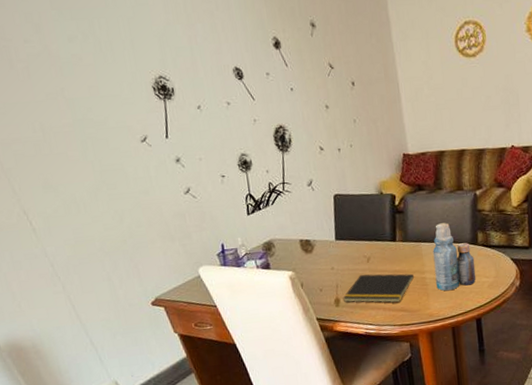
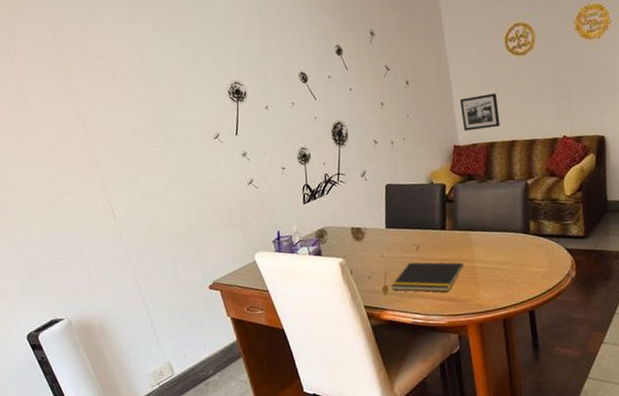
picture frame: none [409,98,450,138] -> present [460,93,500,131]
bottle: present [433,222,476,291] -> none [483,211,529,281]

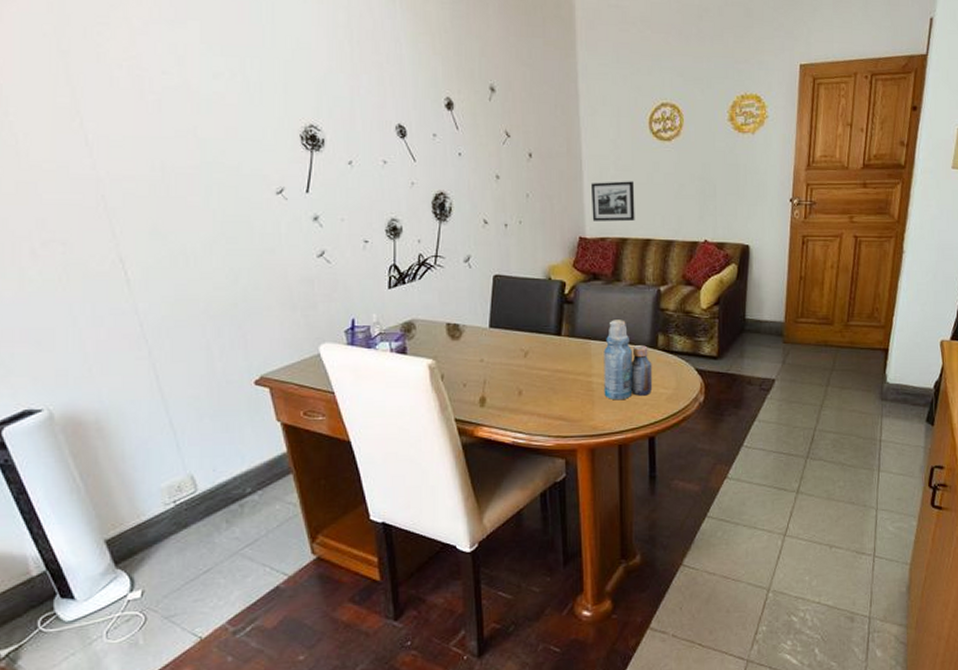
notepad: present [391,262,464,292] -> none [490,371,579,409]
bottle: none [483,211,529,281] -> present [604,320,653,400]

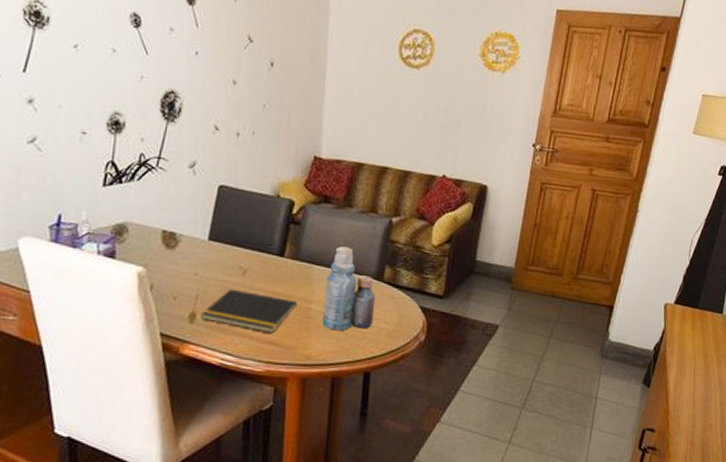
notepad: none [490,371,579,409] -> present [200,288,298,333]
picture frame: present [591,181,635,222] -> none [329,101,378,147]

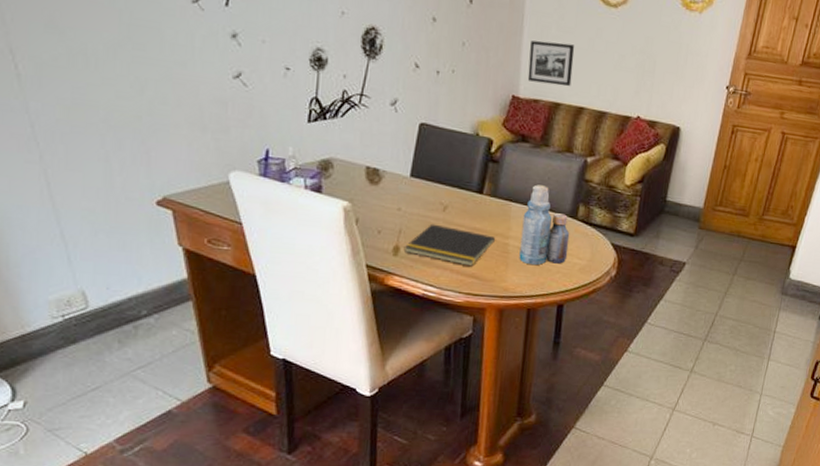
picture frame: none [329,101,378,147] -> present [527,40,575,87]

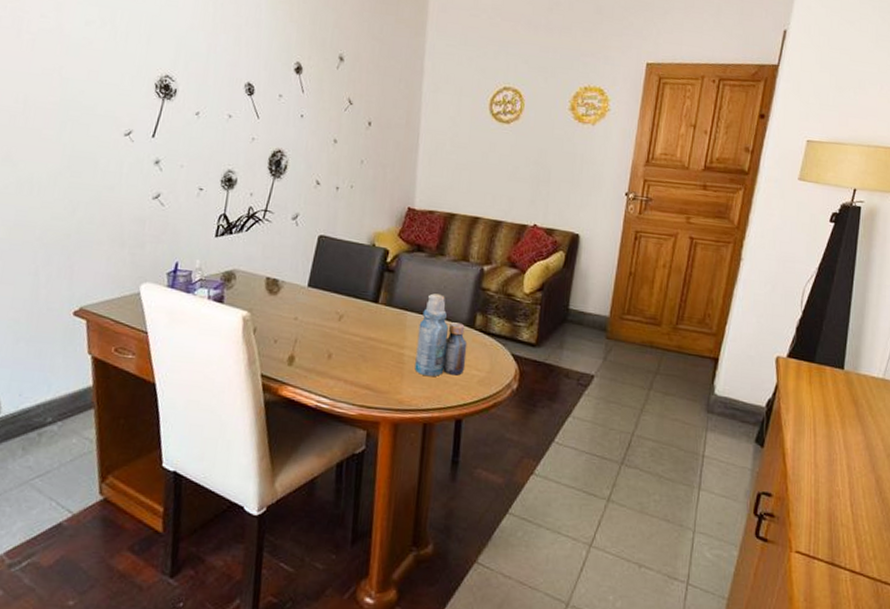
notepad: present [404,223,496,267] -> none [299,333,391,378]
picture frame: present [527,40,575,87] -> none [423,156,469,198]

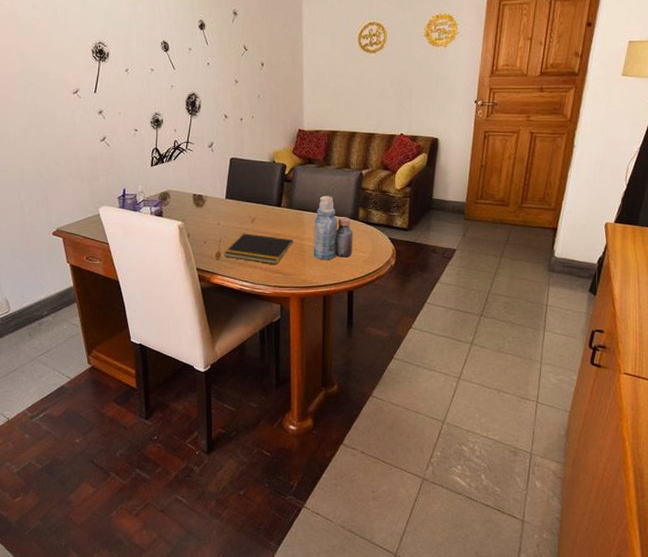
notepad: none [299,333,391,378] -> present [224,233,294,265]

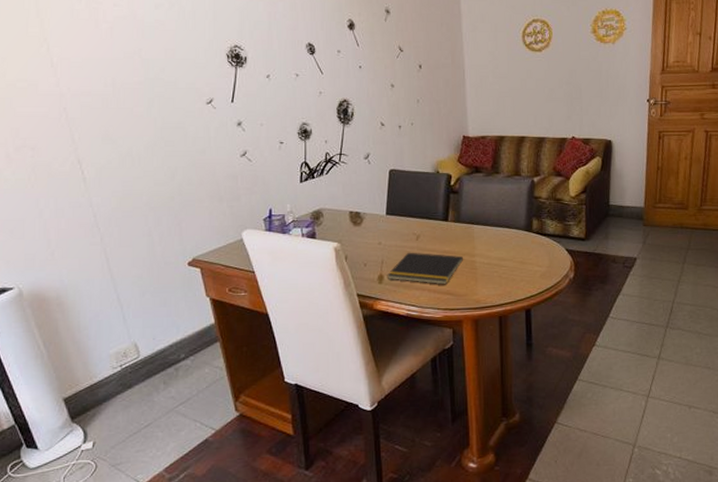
bottle: present [313,196,353,260] -> none [485,207,528,277]

